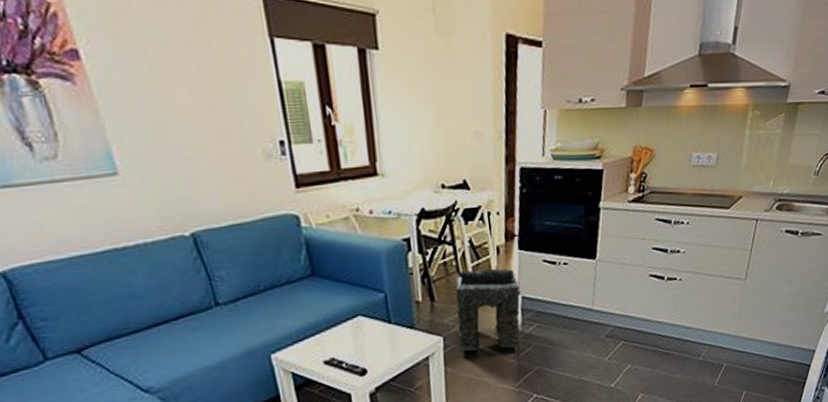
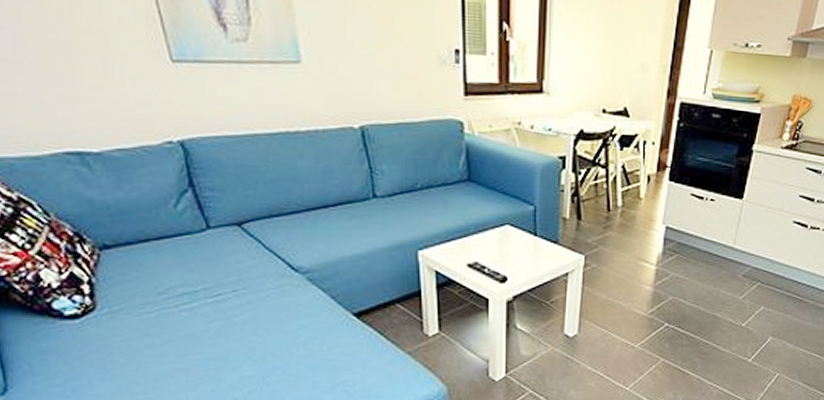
stone arch: present [455,268,521,352] -> none [597,194,666,277]

